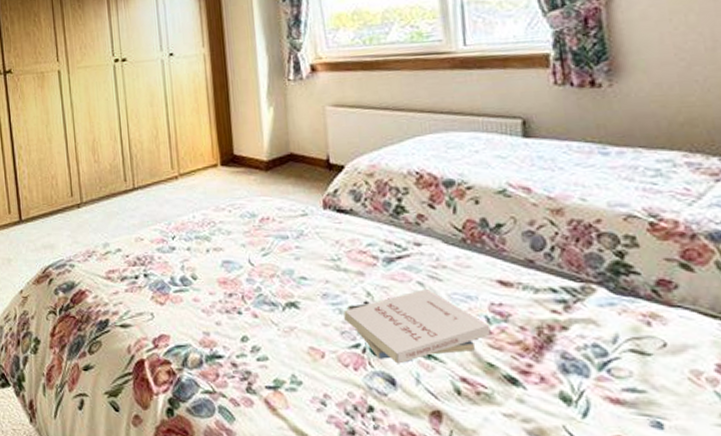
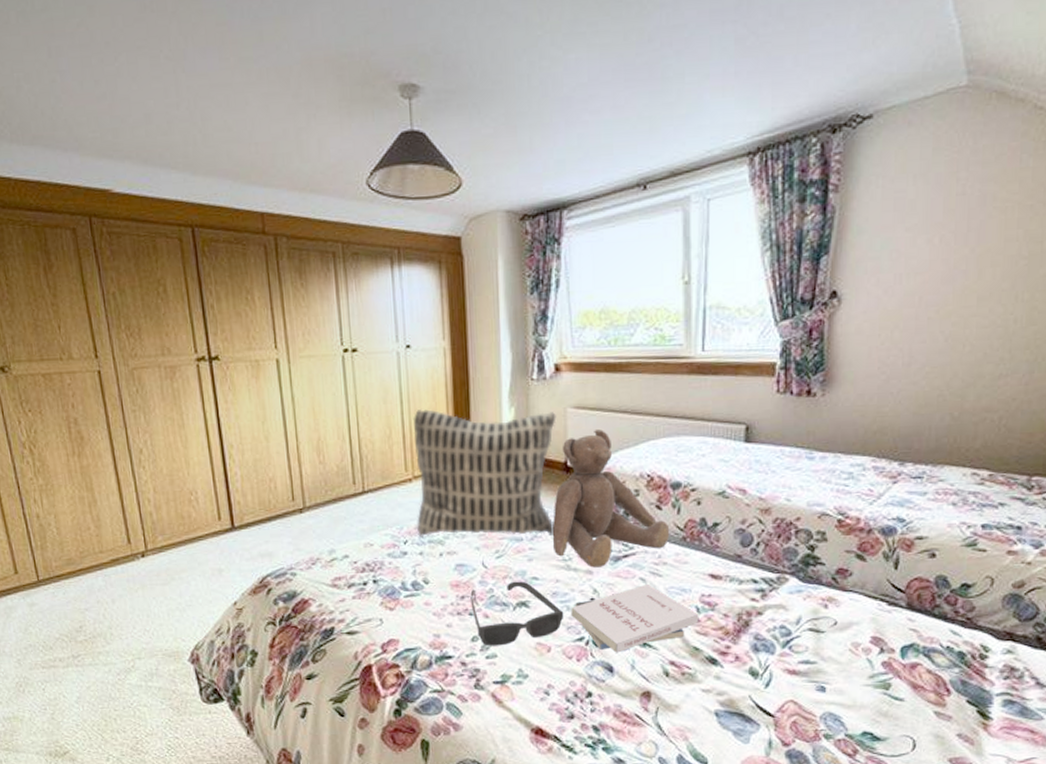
cushion: none [177,111,321,235] -> present [412,409,556,539]
glasses: none [238,280,337,348] -> present [470,581,564,646]
teddy bear: none [318,127,447,269] -> present [552,430,670,568]

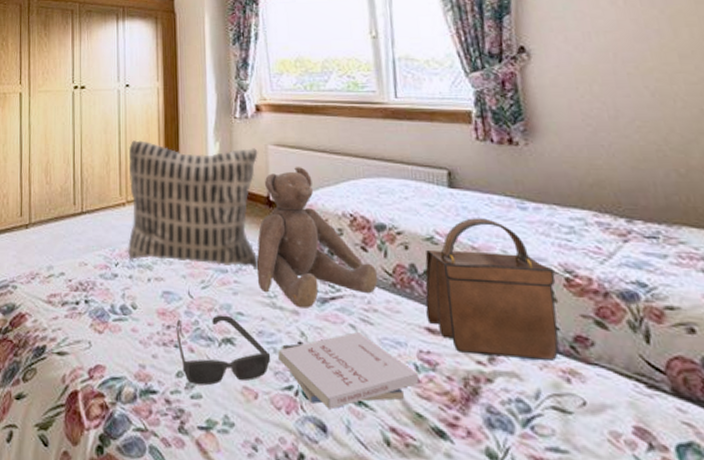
handbag: none [711,470,829,593] -> present [425,218,559,361]

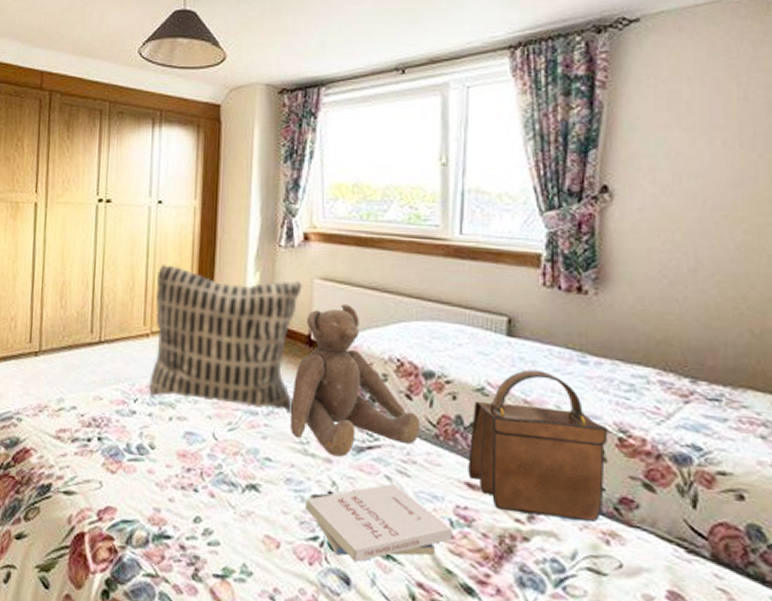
glasses: present [176,315,271,386] -> none [196,459,298,533]

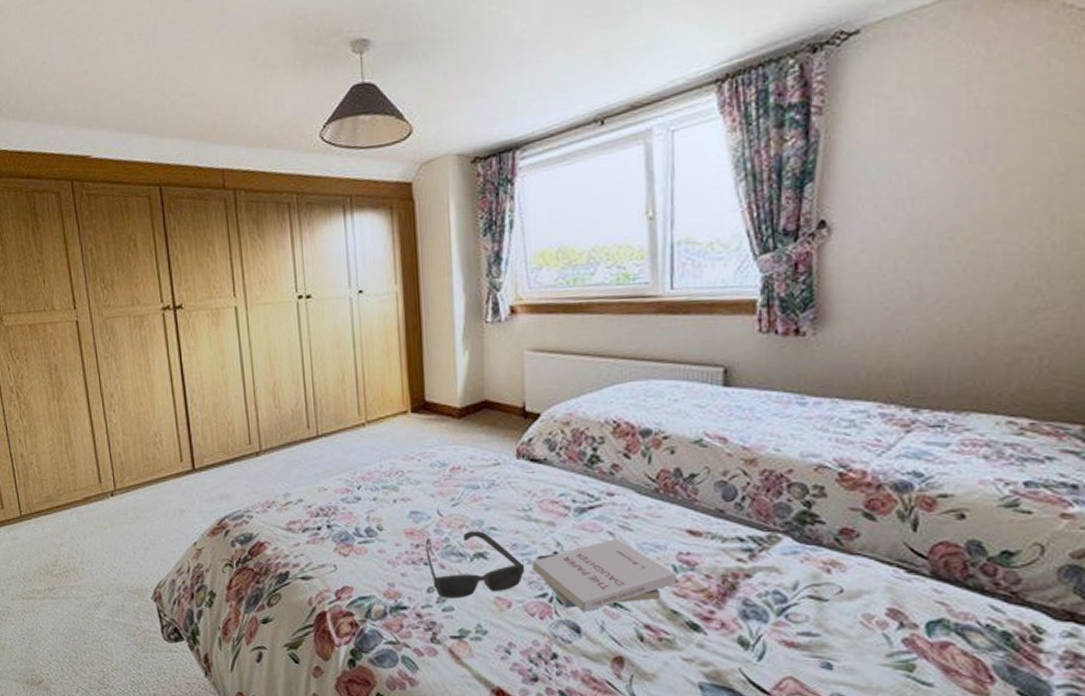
cushion: present [148,265,302,414] -> none [365,353,513,484]
glasses: none [196,459,298,533] -> present [425,531,525,599]
teddy bear: present [289,304,421,457] -> none [510,373,641,519]
handbag: present [468,370,608,522] -> none [689,417,828,553]

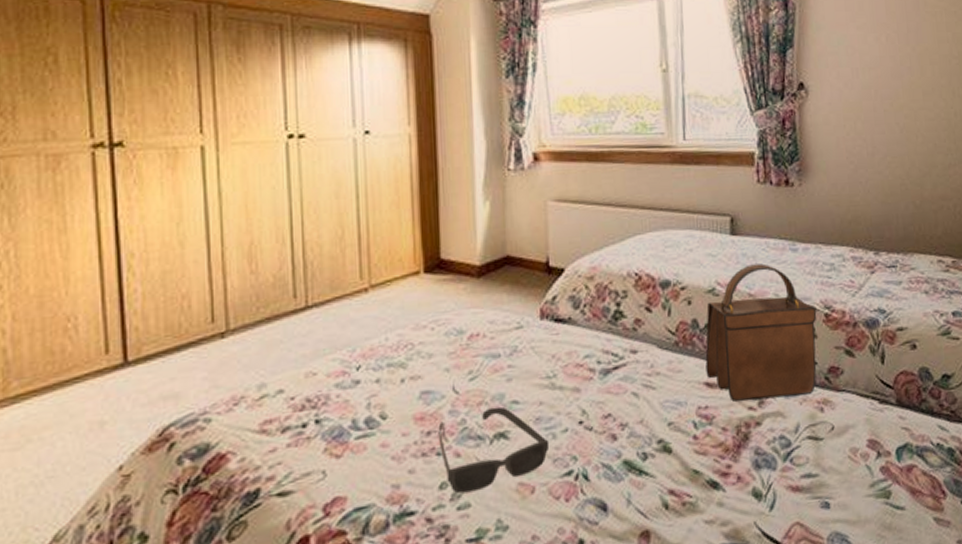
books: present [532,538,677,612] -> none [557,398,697,487]
handbag: none [689,417,828,553] -> present [705,263,817,402]

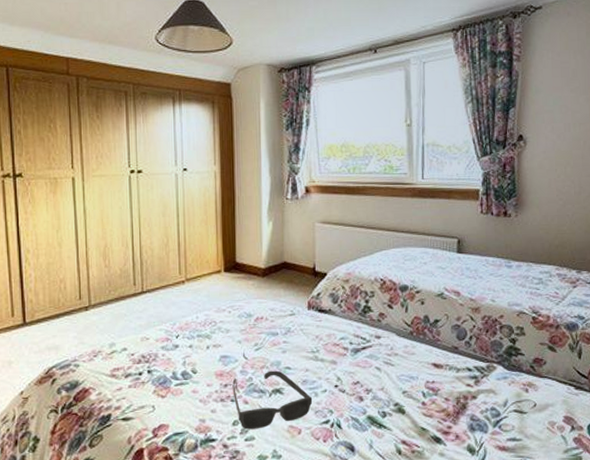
handbag: present [705,263,817,402] -> none [434,276,526,380]

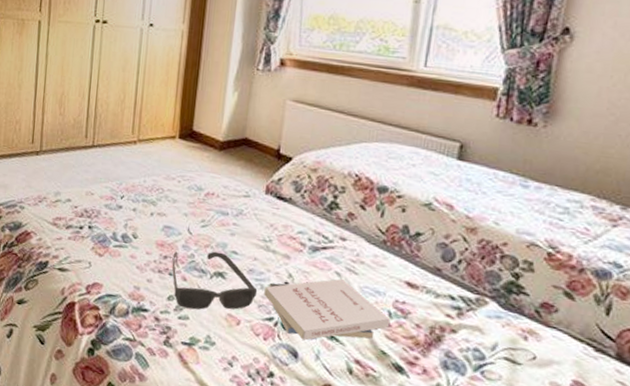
books: none [318,372,425,434] -> present [264,278,391,340]

